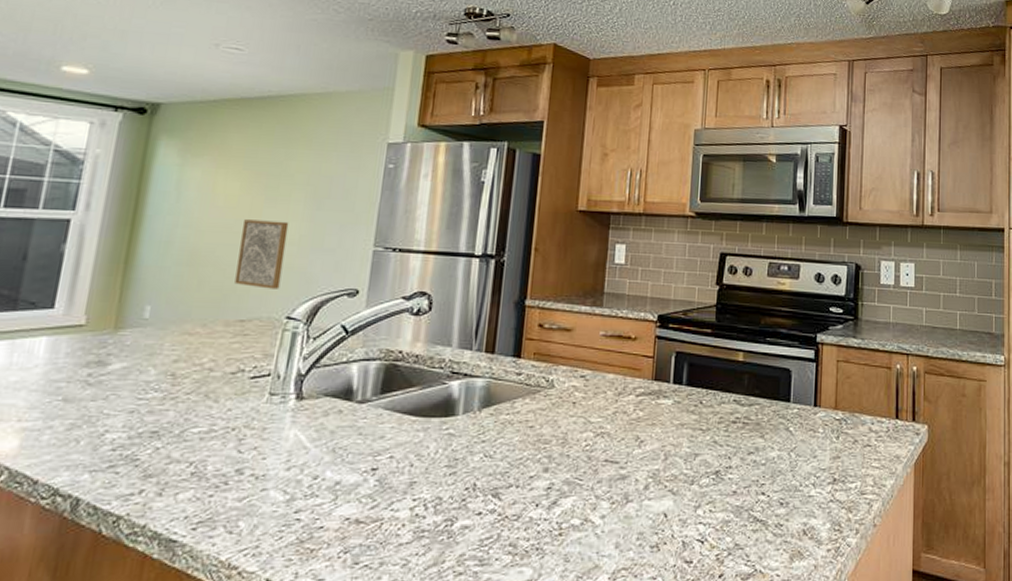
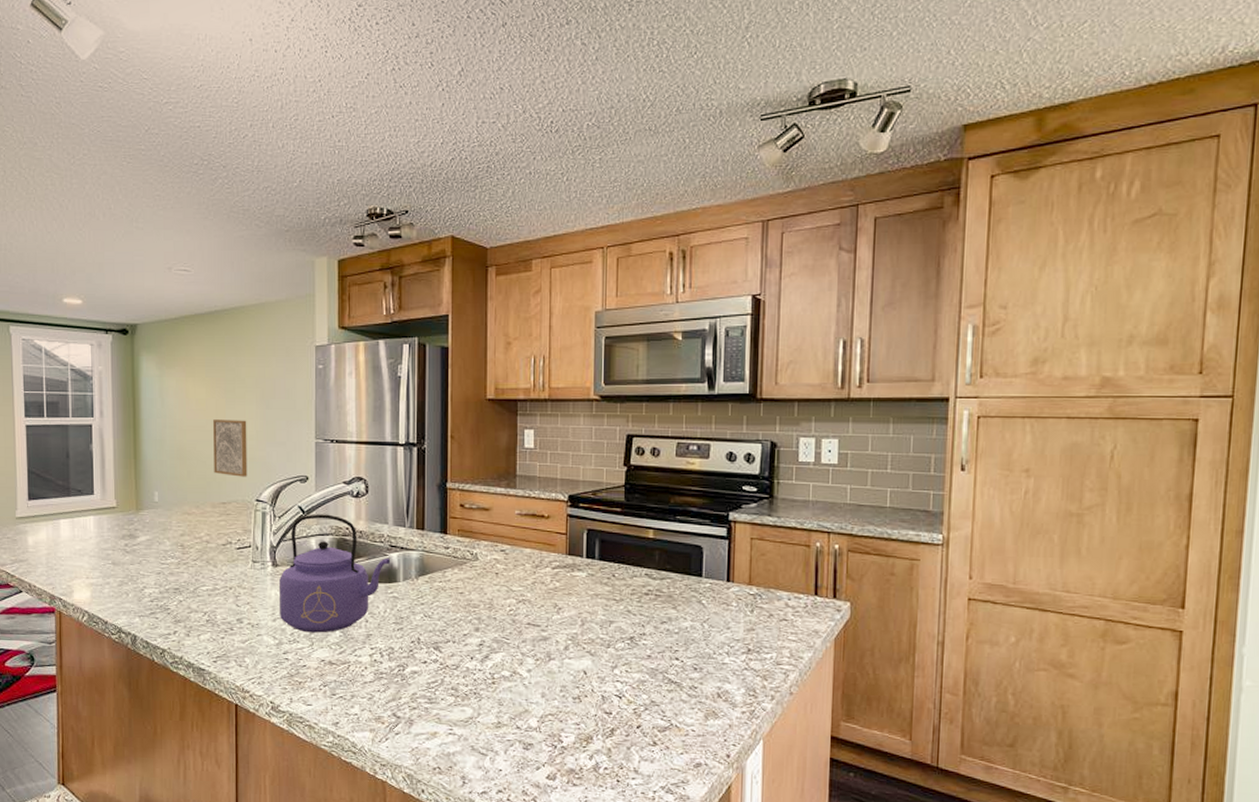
kettle: none [296,334,449,483] -> present [280,514,390,633]

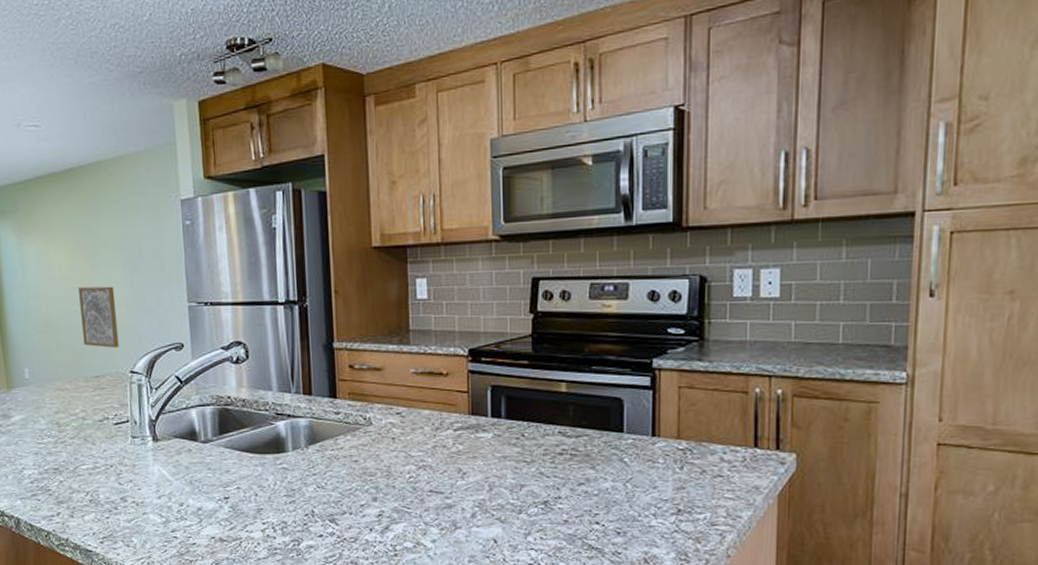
kettle: present [280,514,390,633] -> none [161,383,277,509]

